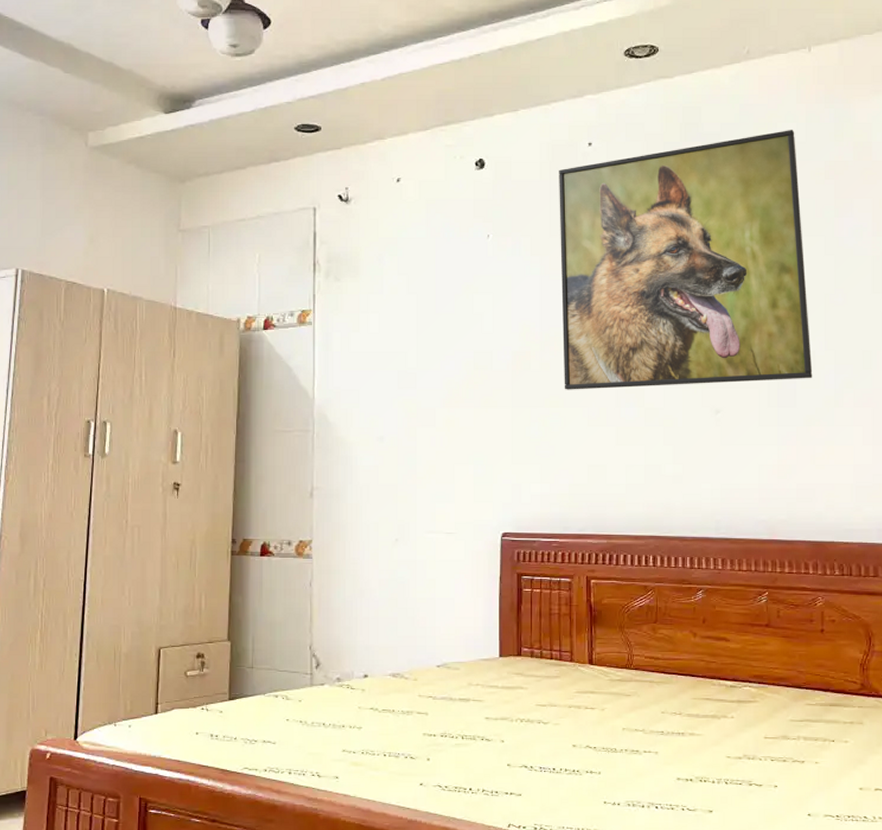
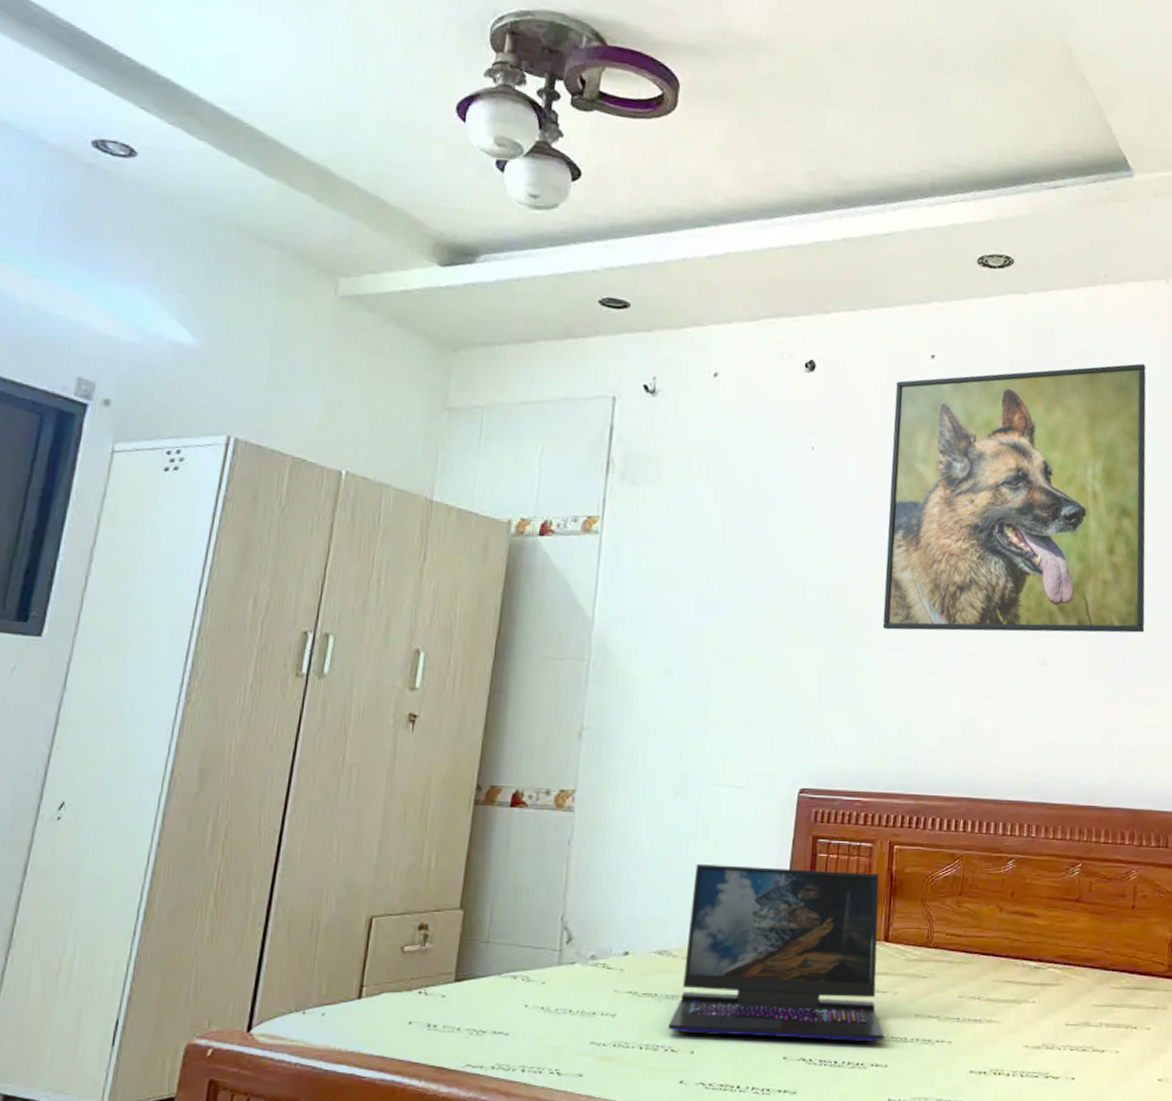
laptop: none [406,600,595,752] -> present [668,864,883,1042]

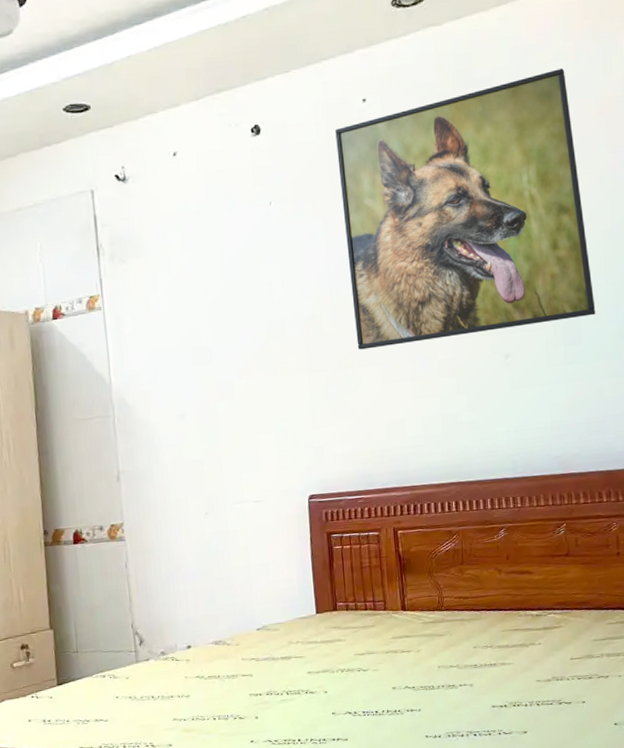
laptop: present [668,864,883,1042] -> none [233,556,414,704]

